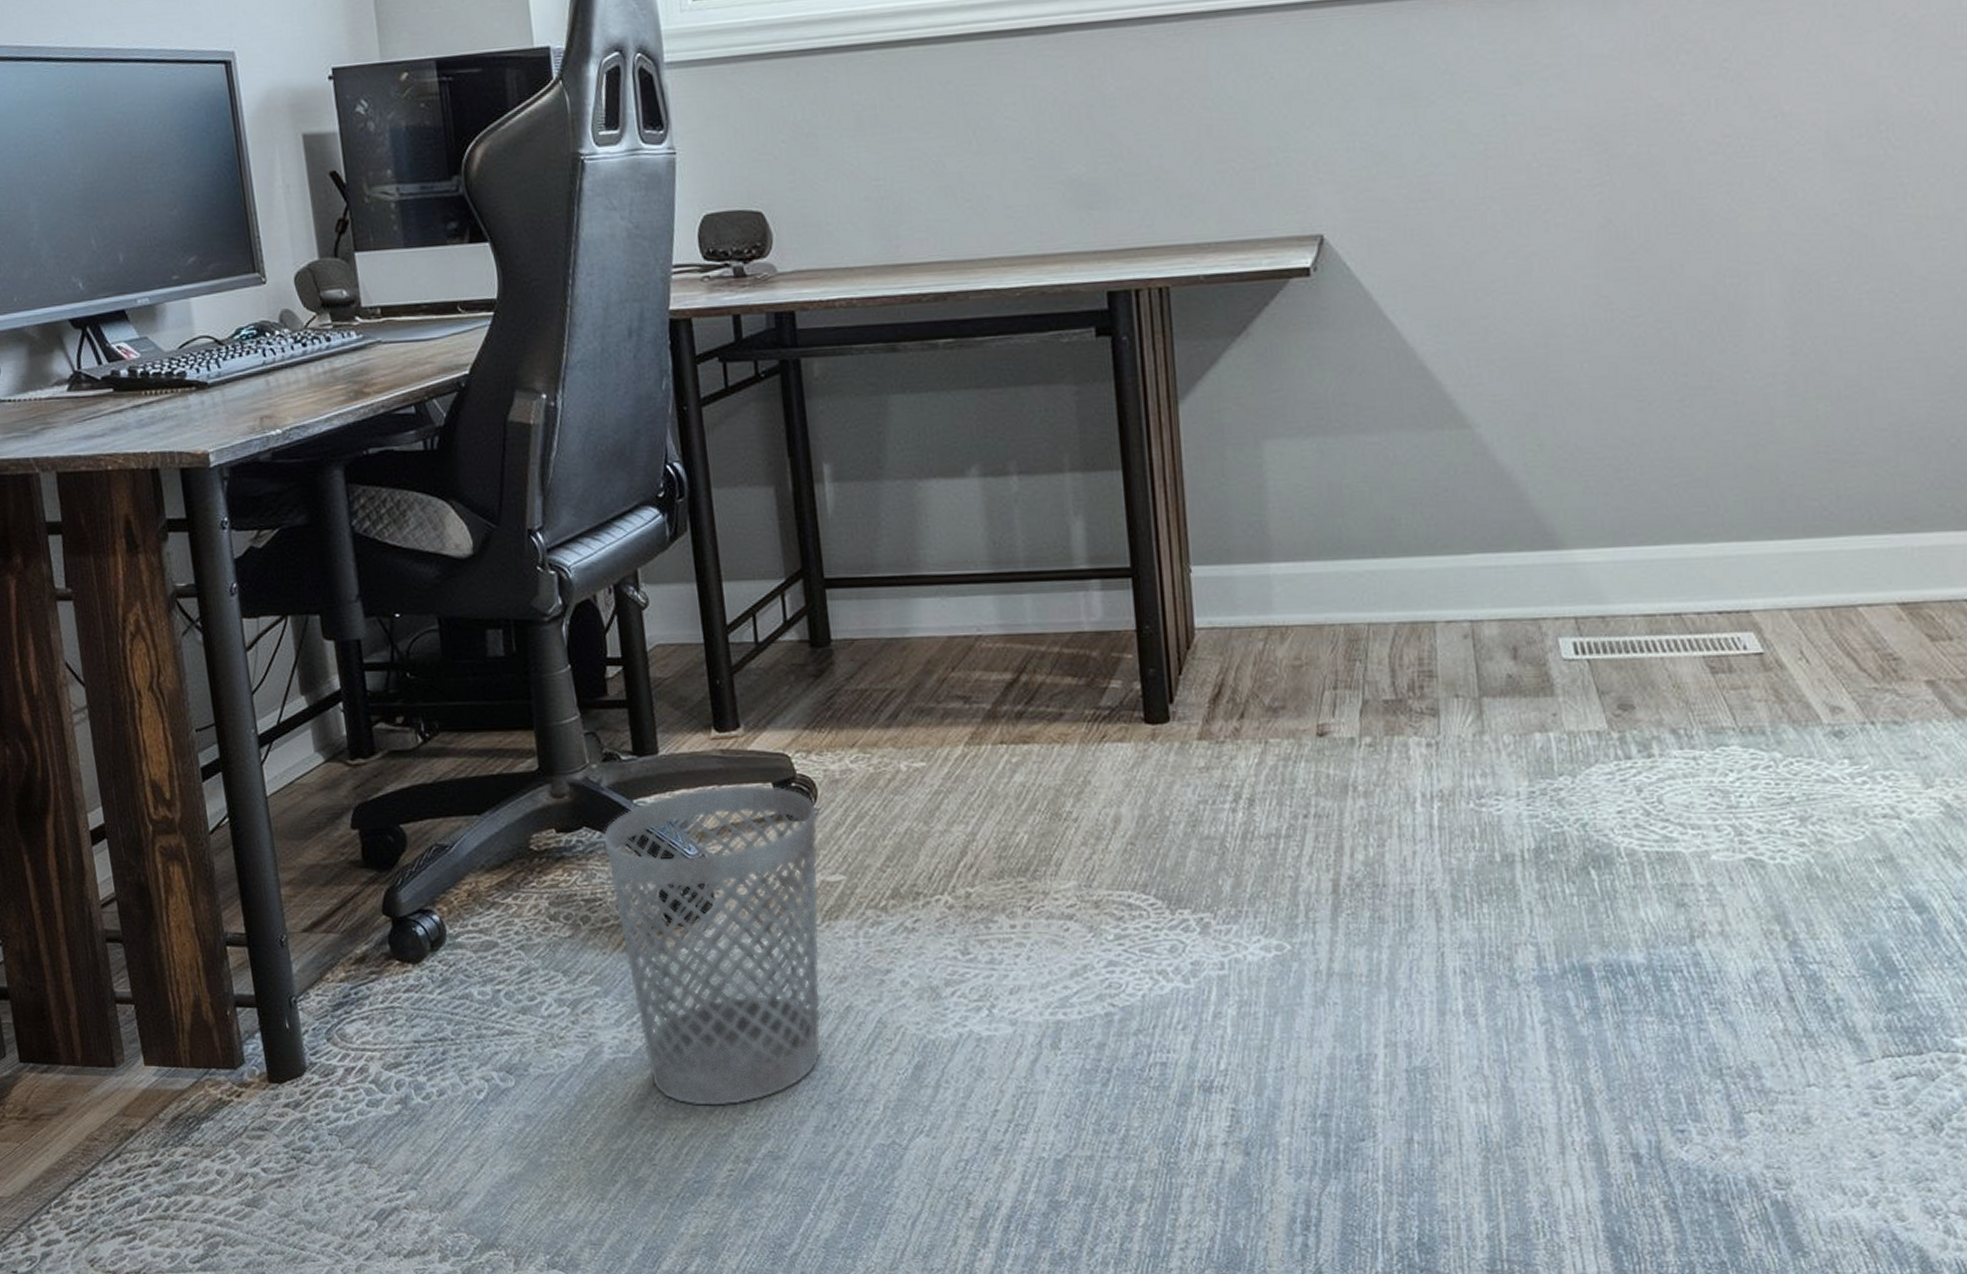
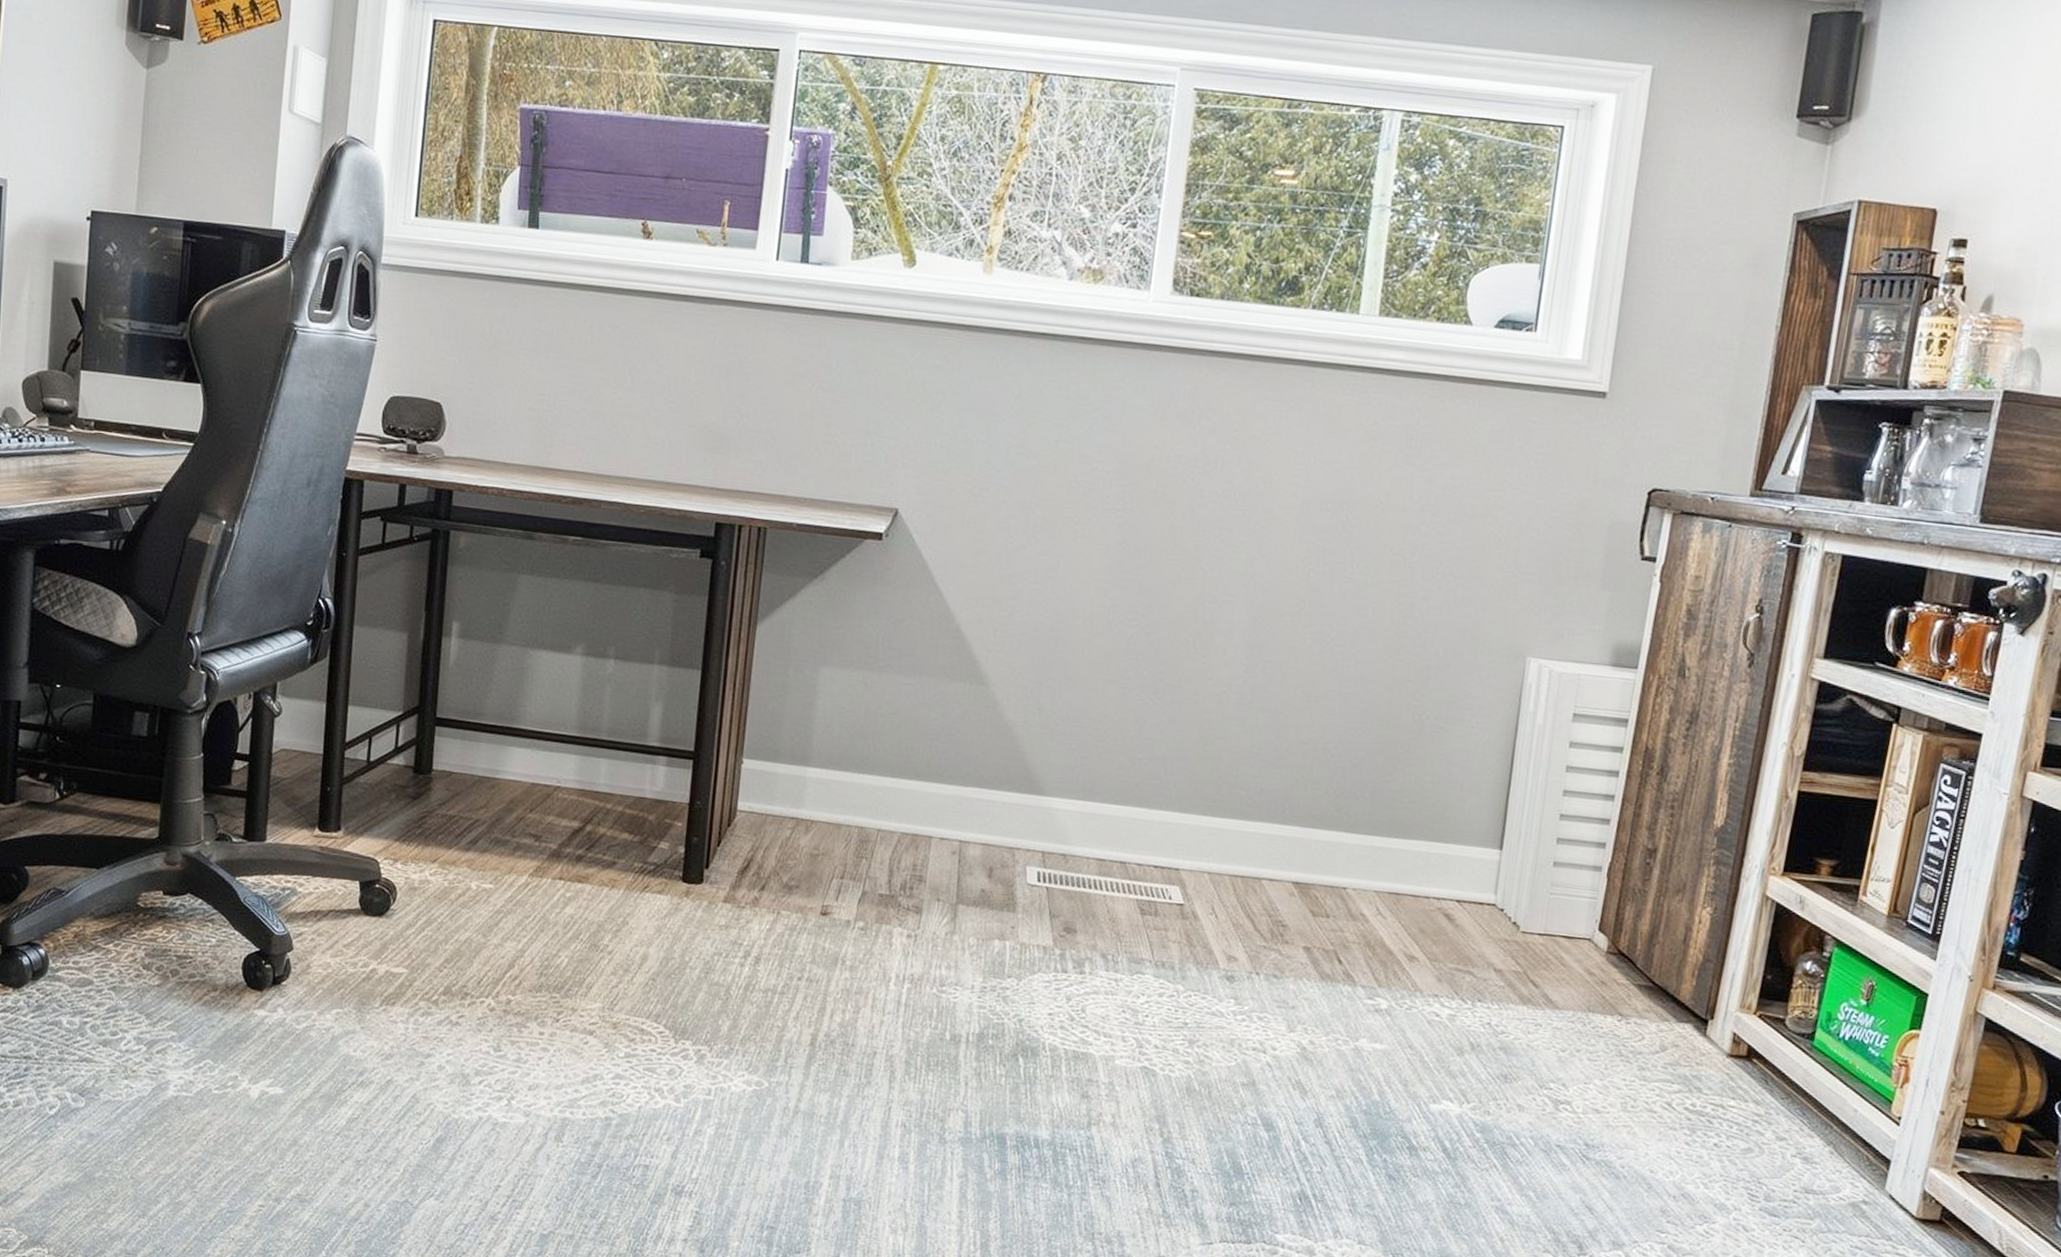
wastebasket: present [602,785,821,1106] -> none [202,876,393,1151]

